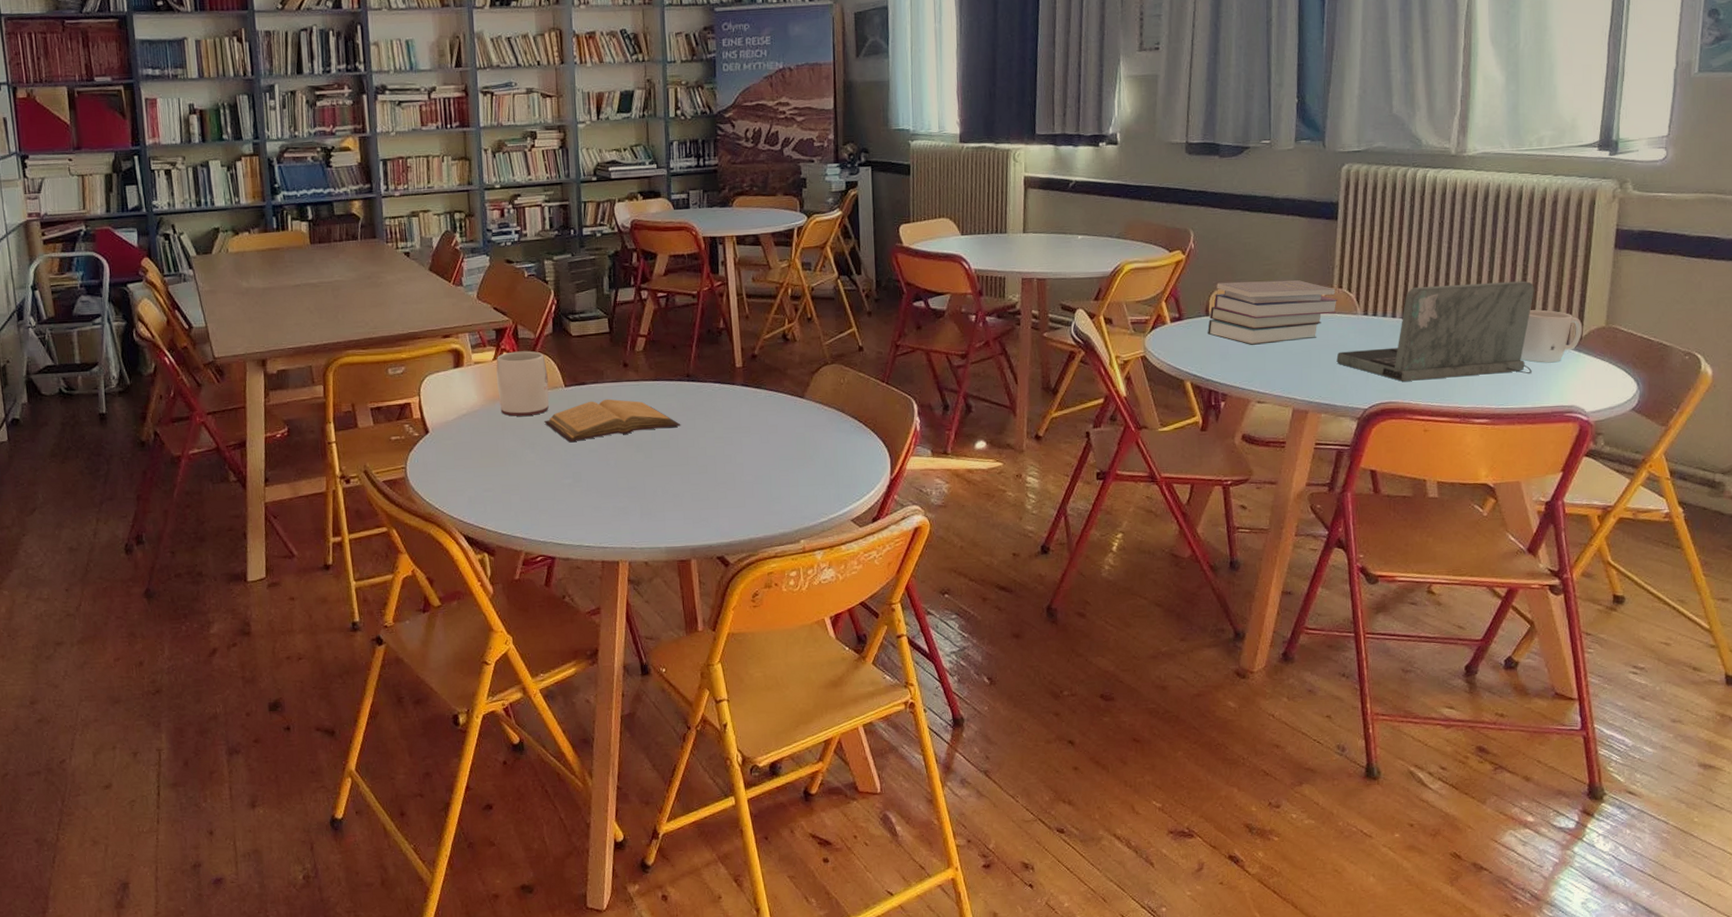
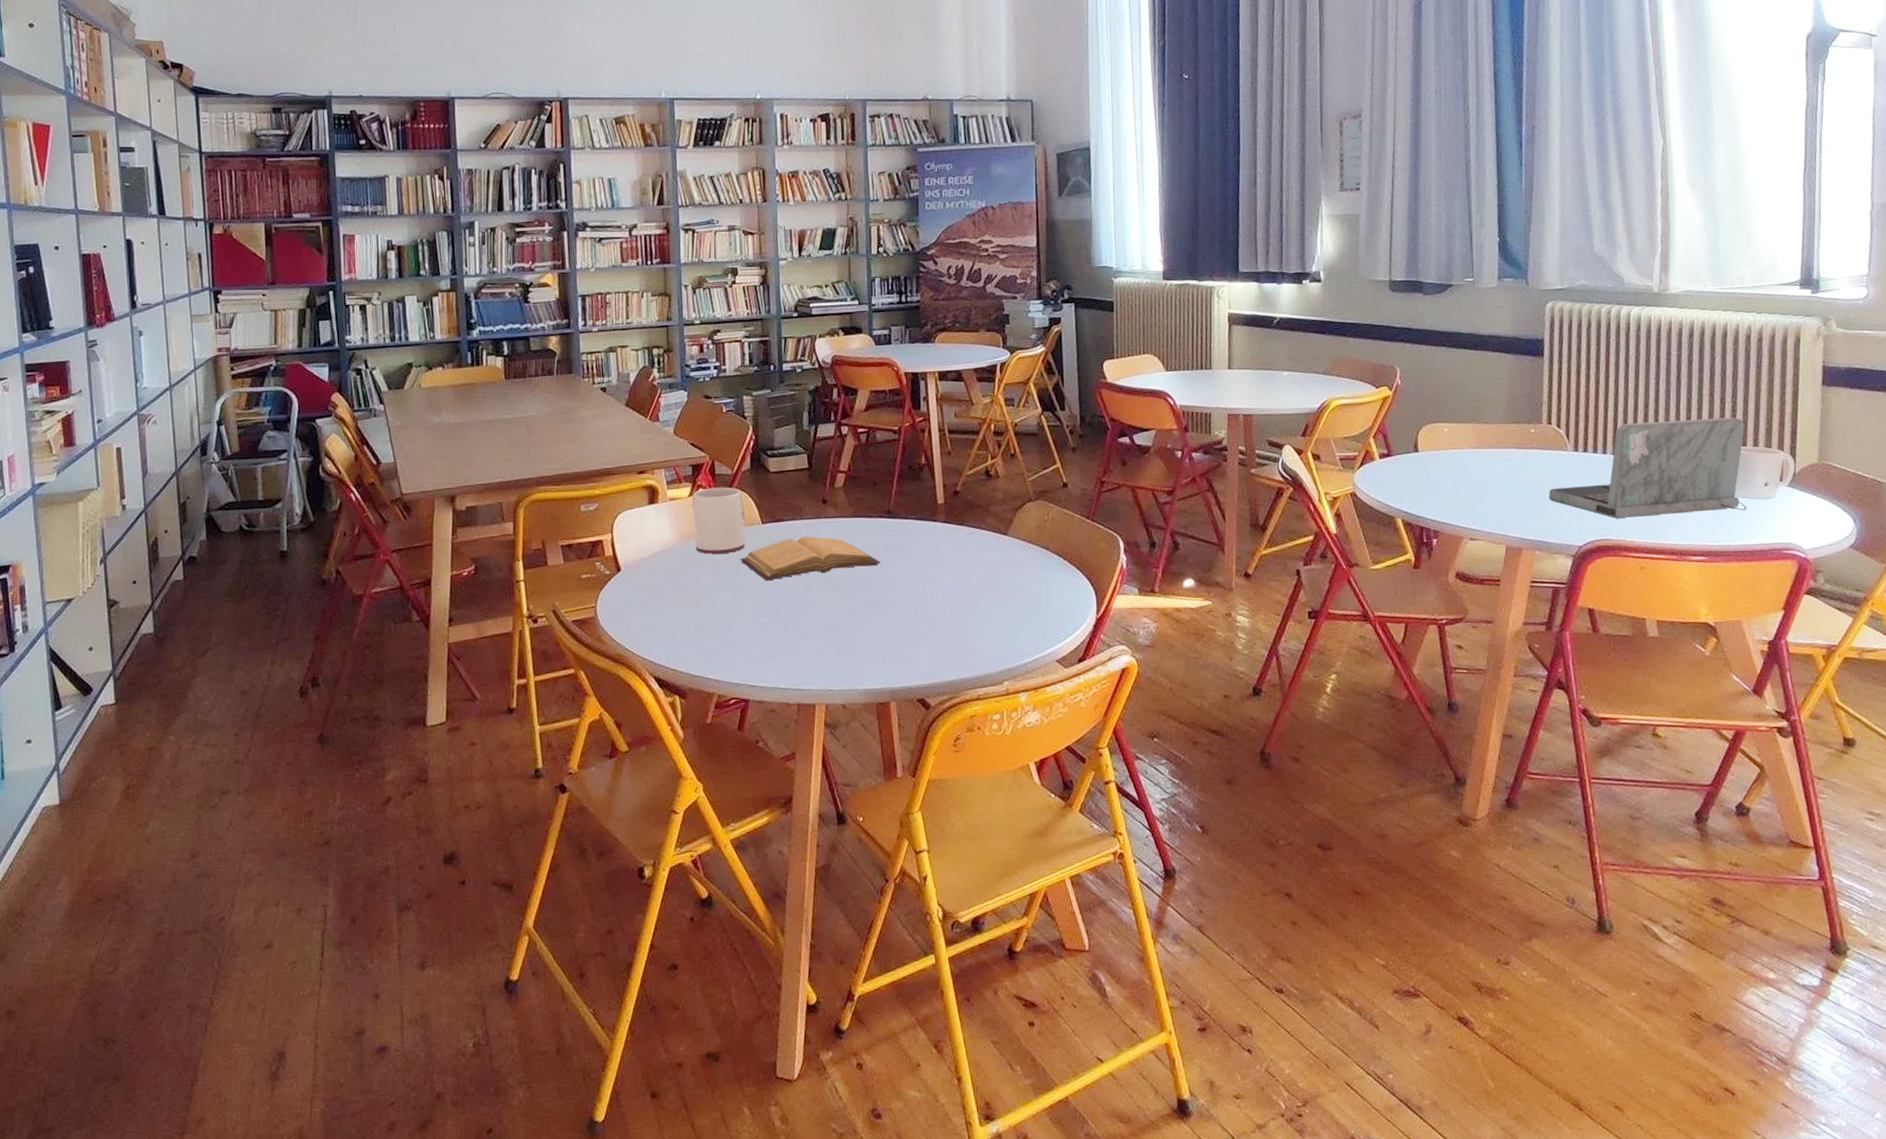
books: present [1208,280,1338,345] -> none [1417,416,1548,482]

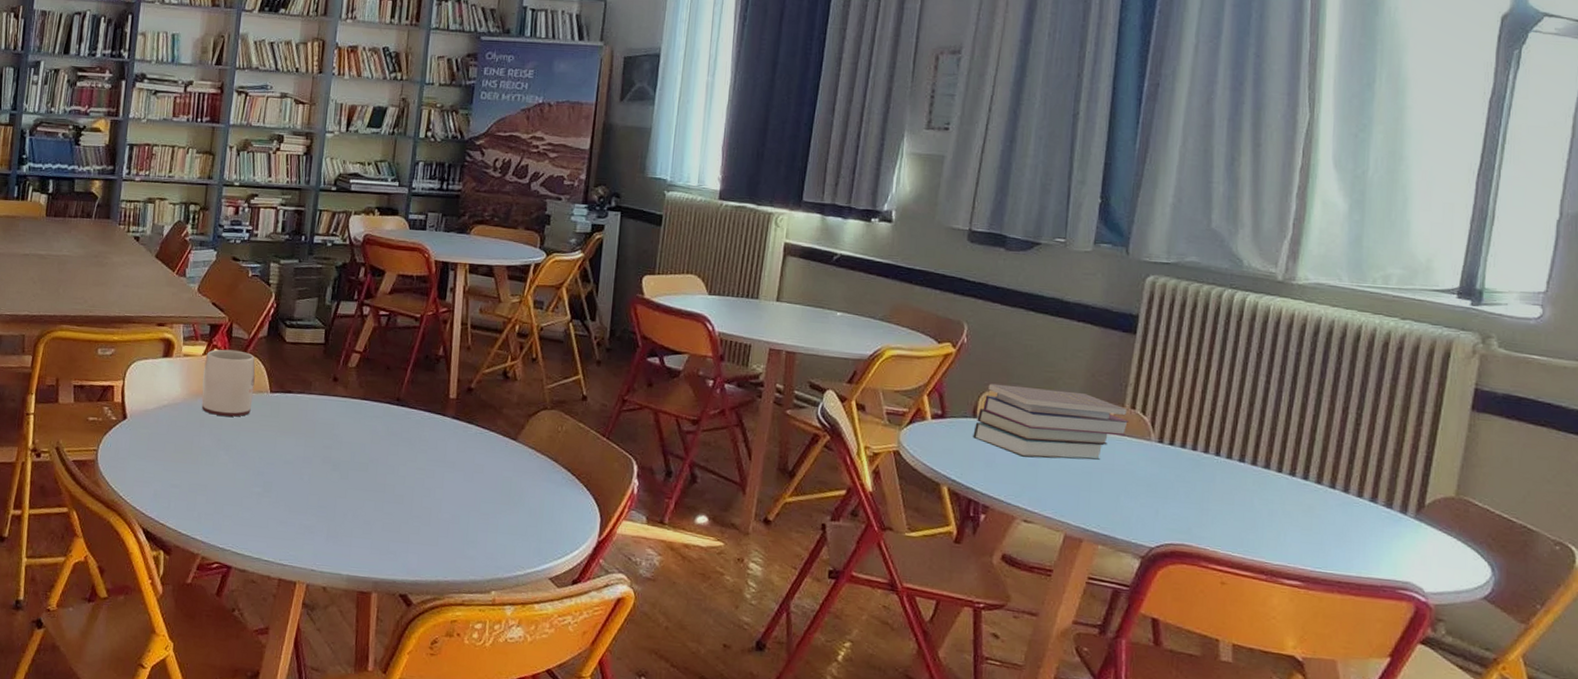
book: present [740,536,881,581] -> none [243,410,383,451]
books: none [1417,416,1548,482] -> present [973,383,1130,460]
laptop: present [1548,417,1747,518] -> none [1121,420,1368,538]
mug: present [1734,446,1796,500] -> none [1346,465,1426,530]

